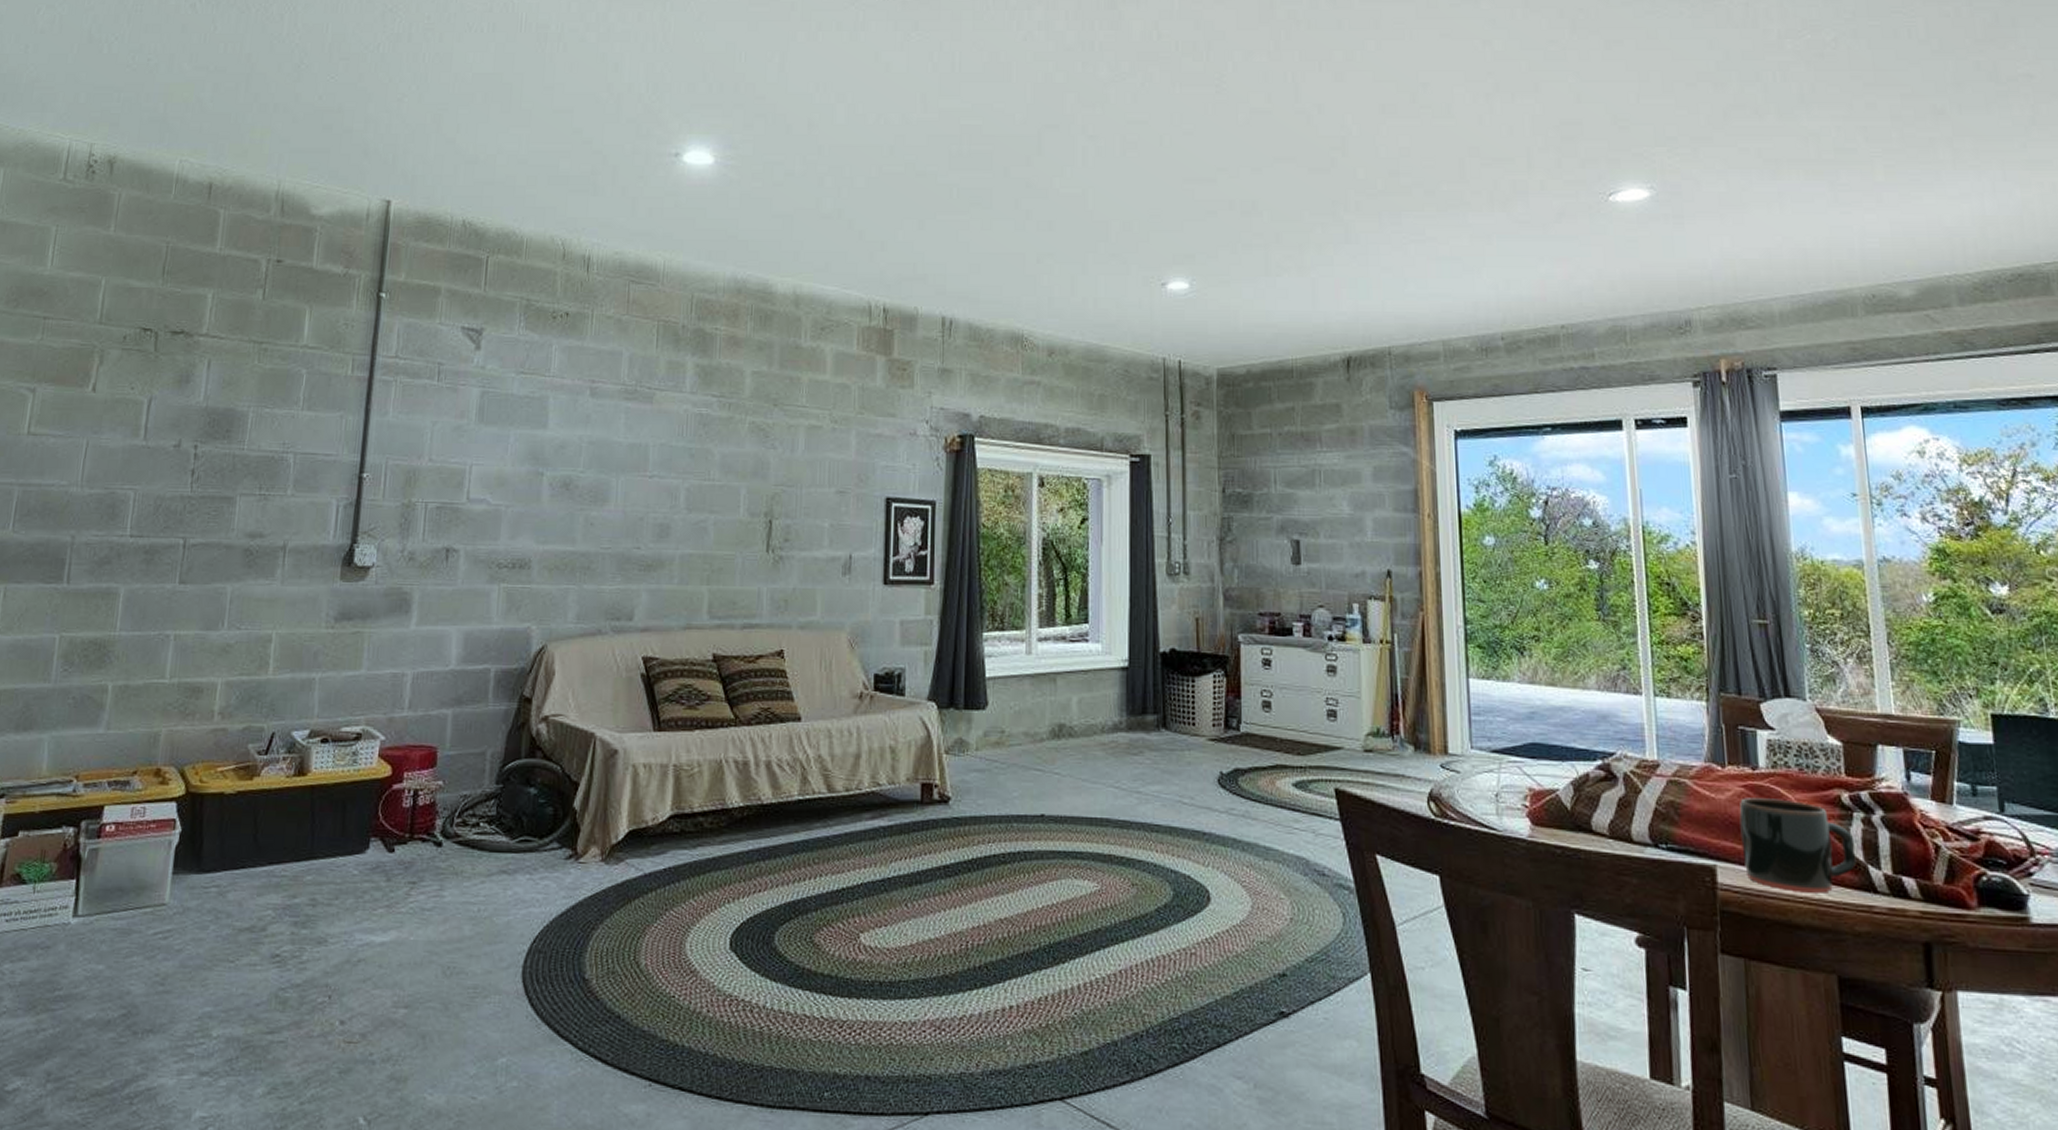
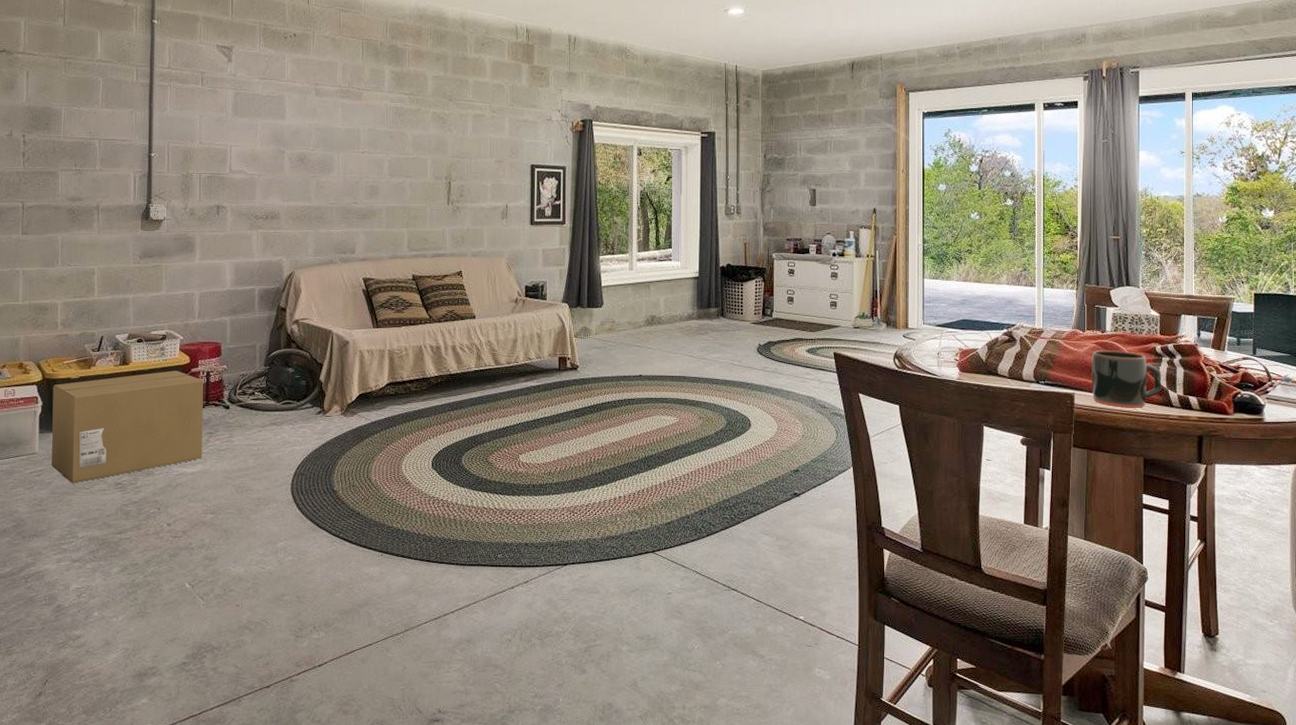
box: none [184,786,408,953] -> present [51,371,203,484]

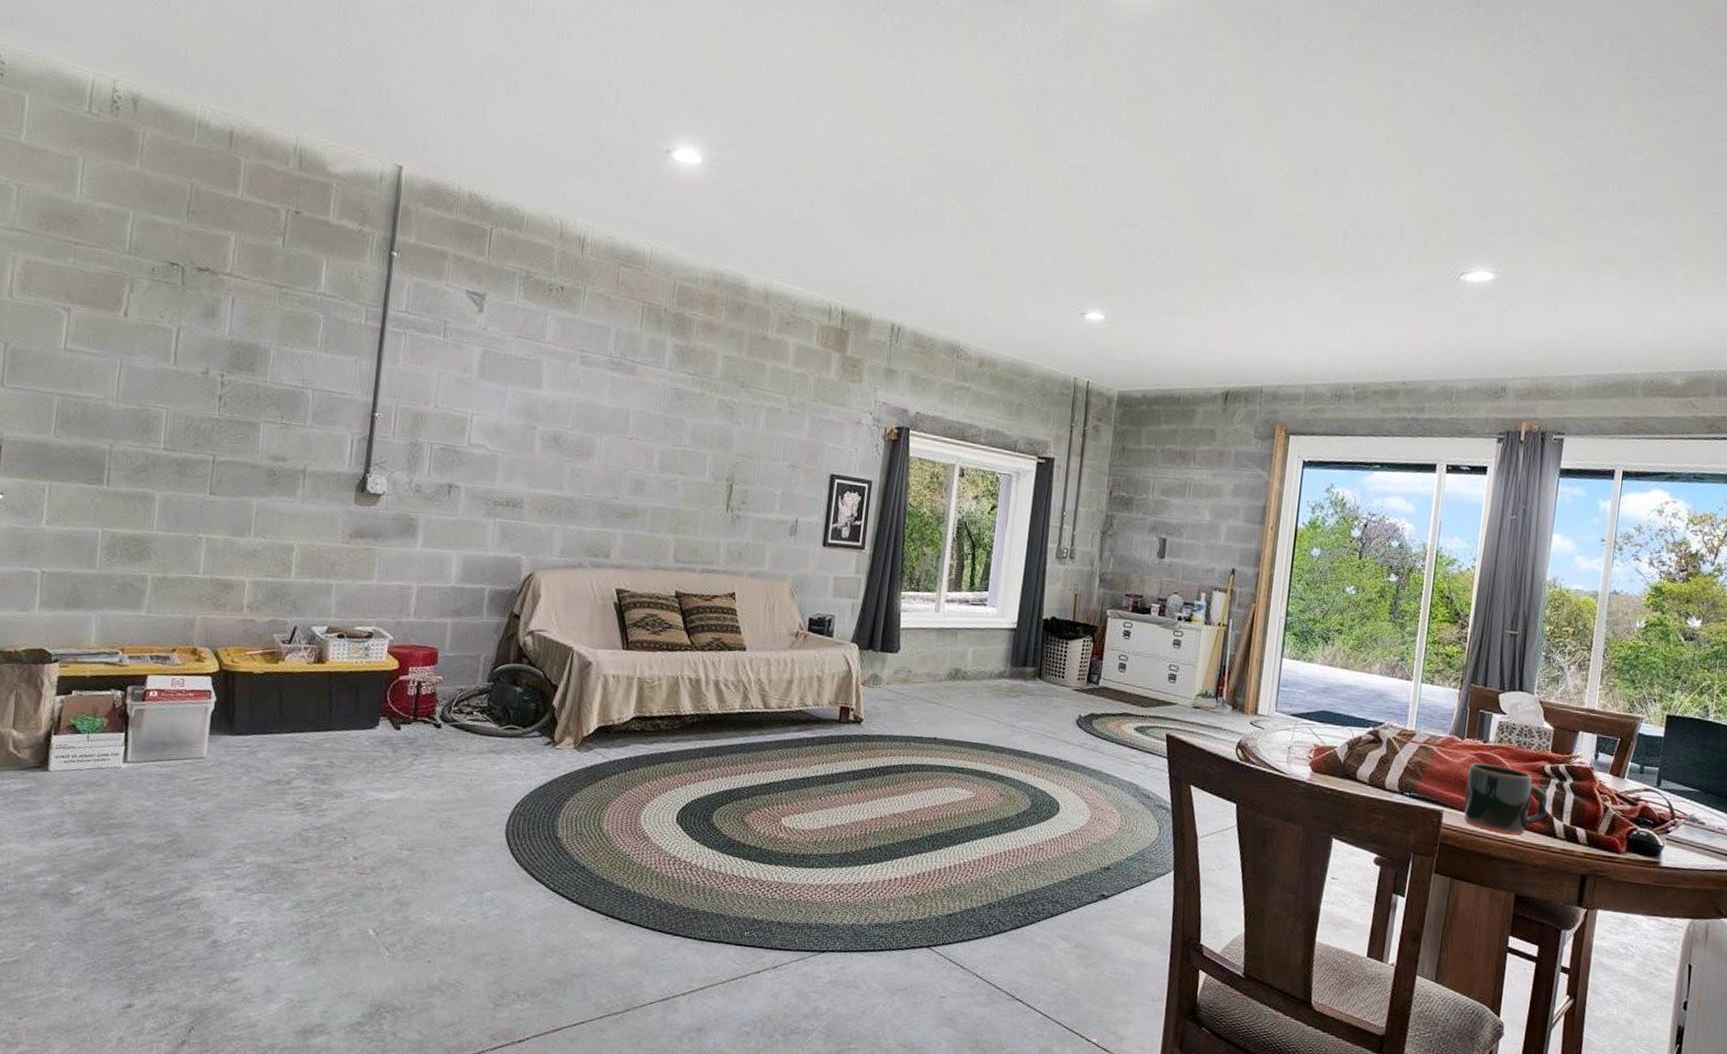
box: present [51,371,203,484] -> none [220,675,413,798]

